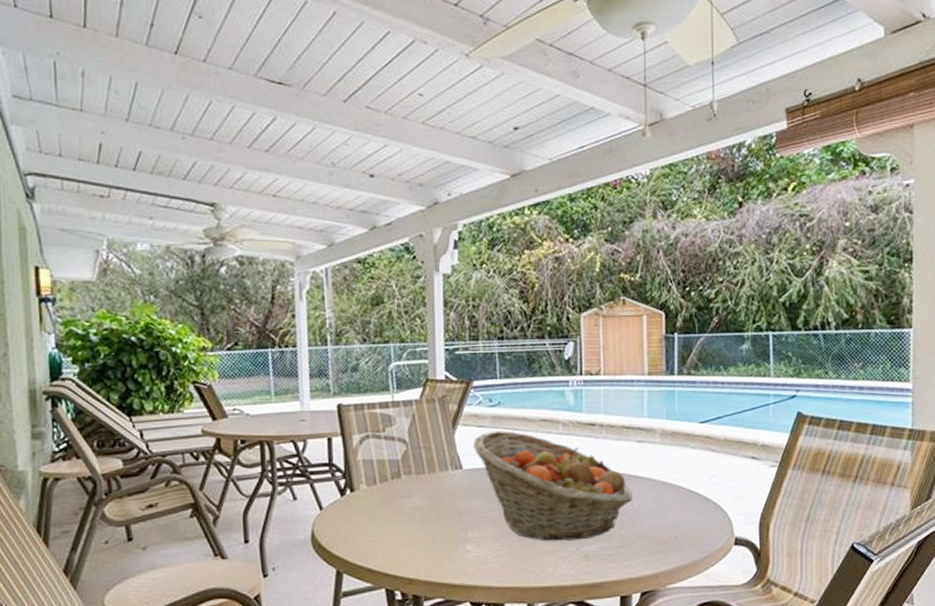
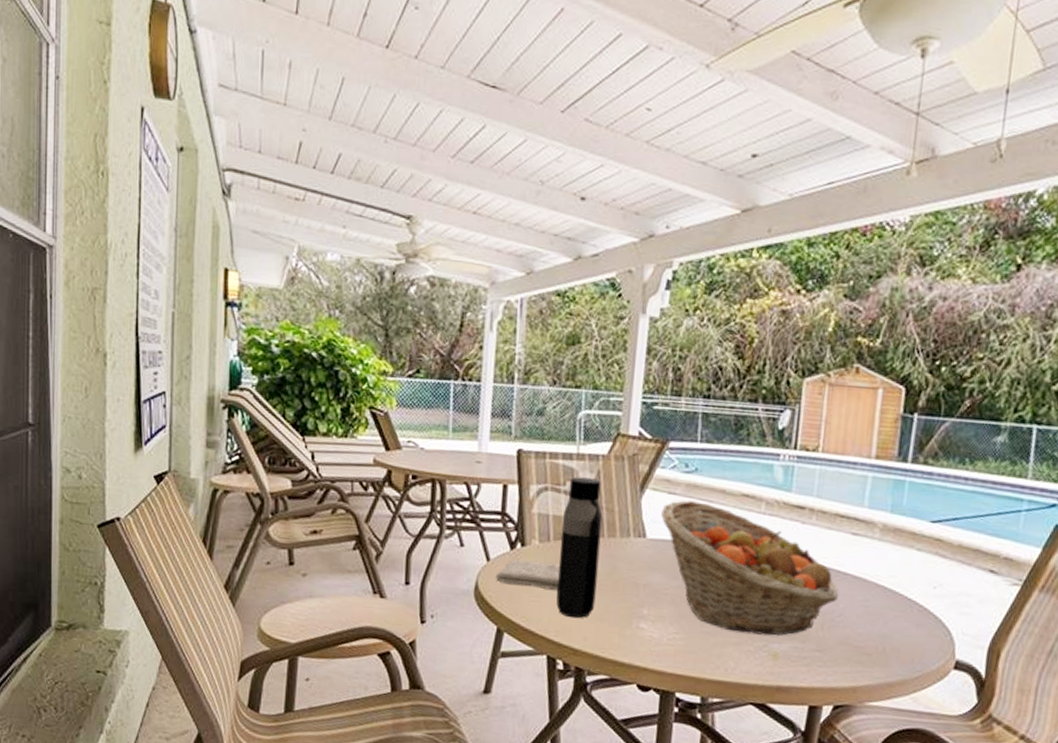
washcloth: none [330,503,390,529] -> present [496,559,561,590]
water bottle: none [385,422,424,551] -> present [556,477,603,619]

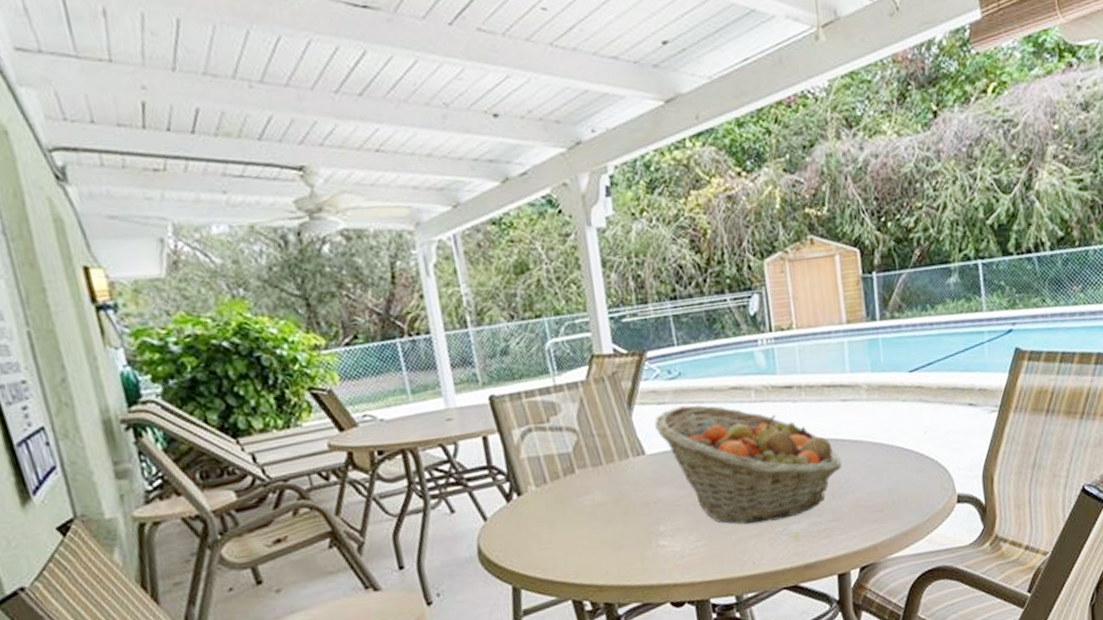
washcloth: present [496,559,561,590] -> none [498,504,569,540]
water bottle: present [556,477,603,619] -> none [552,407,610,556]

